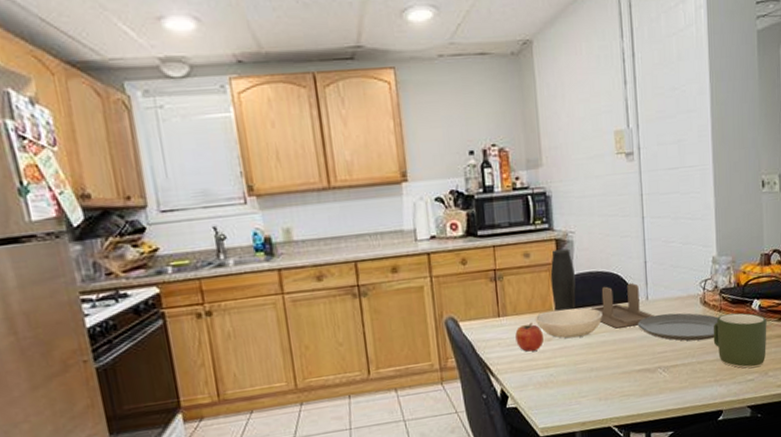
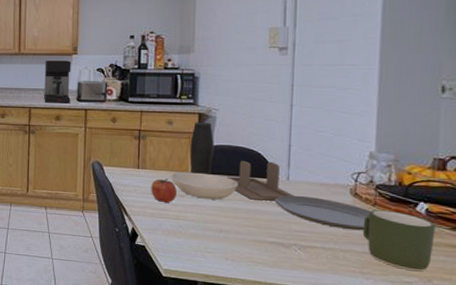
coffee maker: none [366,191,408,252] -> present [44,60,72,104]
toaster: none [411,213,453,245] -> present [75,80,109,103]

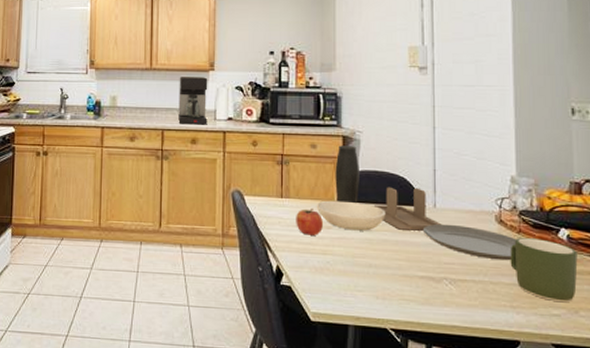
toaster: present [75,80,109,103] -> none [213,99,249,125]

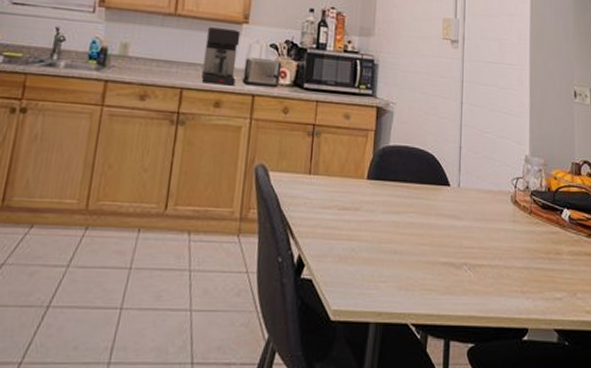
toaster: none [213,99,249,125] -> present [241,56,283,88]
fruit: present [296,207,323,236] -> none [322,186,351,218]
bowl: present [316,200,386,231] -> none [345,178,413,213]
vase: present [335,145,359,204] -> none [366,117,391,182]
napkin holder: present [375,186,442,231] -> none [403,164,464,212]
plate: present [422,223,517,261] -> none [446,204,528,243]
mug: present [510,238,578,303] -> none [522,219,576,285]

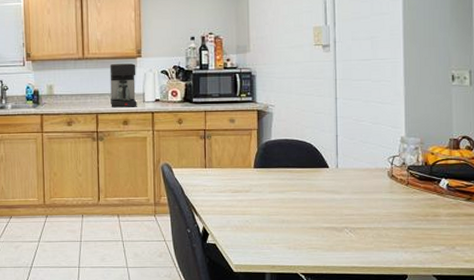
toaster: present [241,56,283,88] -> none [141,82,174,106]

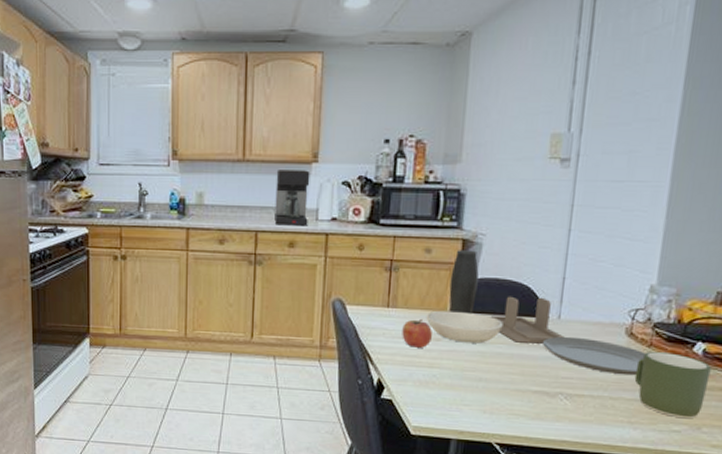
fruit: none [218,175,242,199] -> present [402,318,432,348]
bowl: none [236,167,296,192] -> present [426,310,503,344]
vase: none [251,118,273,169] -> present [449,250,479,315]
napkin holder: none [286,152,343,189] -> present [491,296,565,344]
plate: none [327,181,405,209] -> present [542,336,646,376]
mug: none [399,189,455,241] -> present [634,352,711,419]

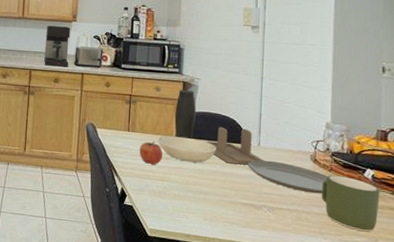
toaster: none [314,196,357,226] -> present [73,45,105,68]

